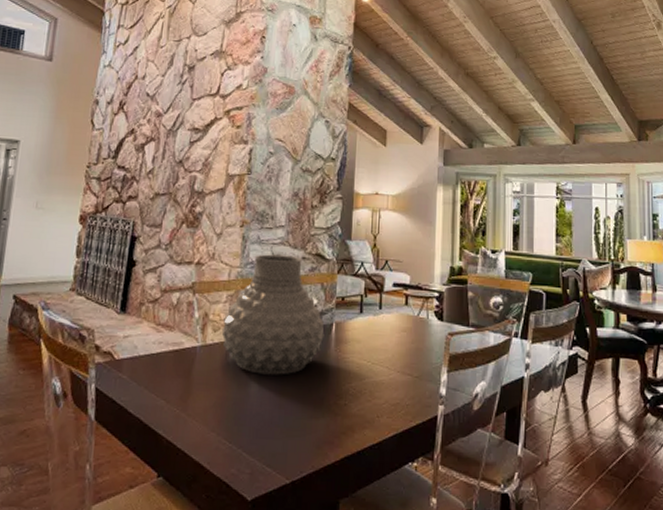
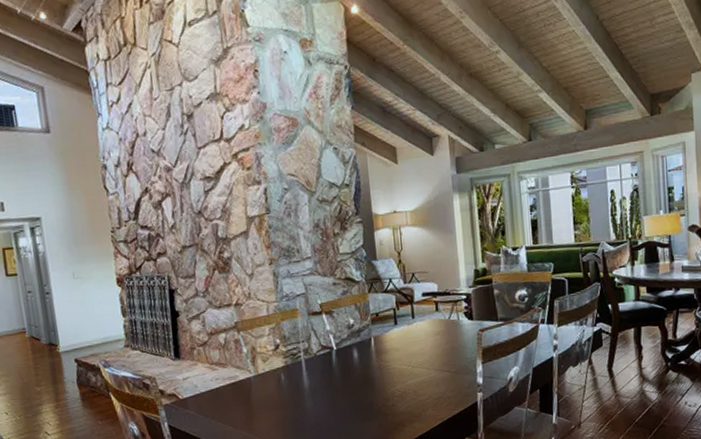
vase: present [221,254,324,375] -> none [270,283,365,392]

